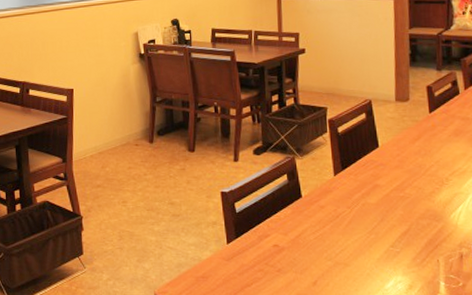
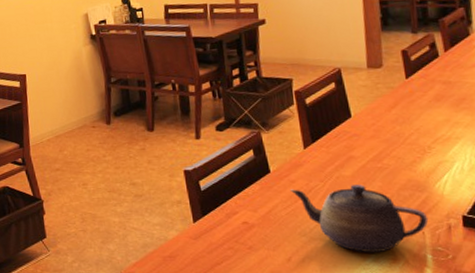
teapot: none [319,212,443,279] -> present [289,185,429,253]

